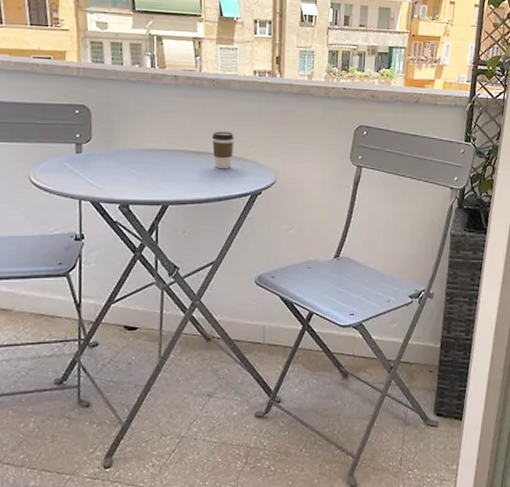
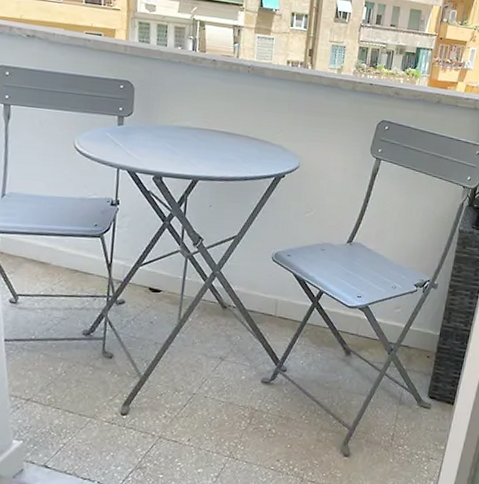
coffee cup: present [212,131,235,169] -> none [243,115,265,151]

